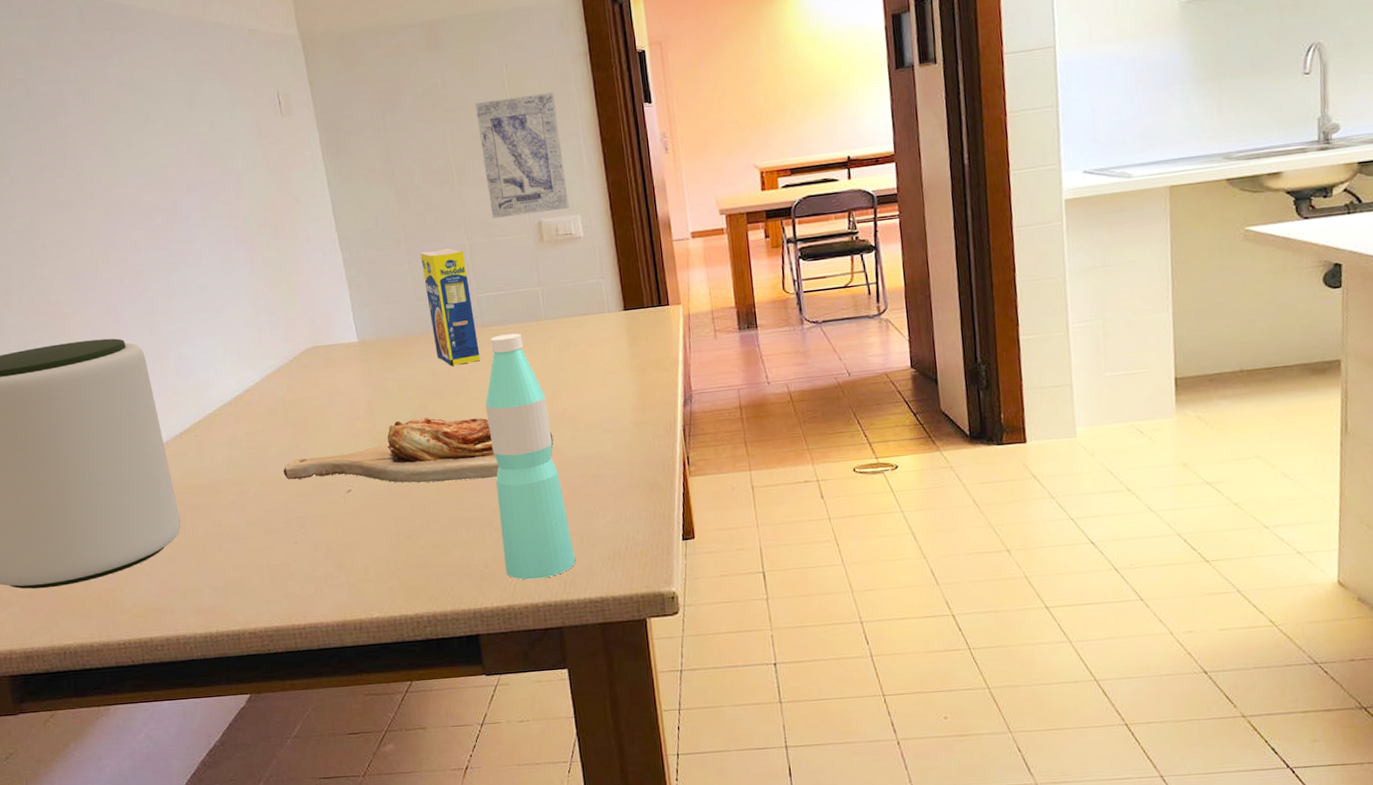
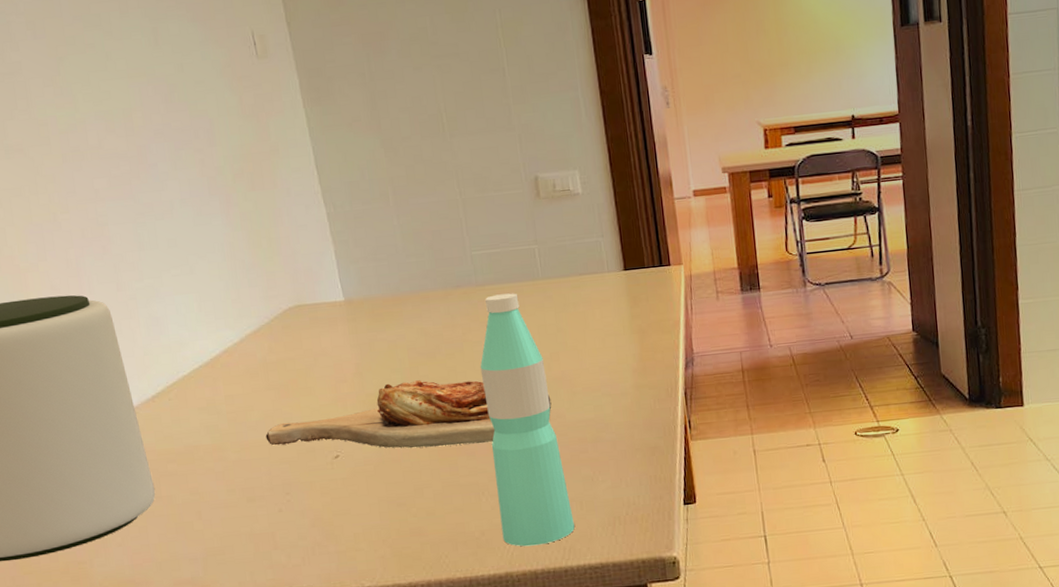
legume: present [420,248,480,366] -> none [410,203,475,327]
wall art: present [475,92,569,219] -> none [467,40,567,173]

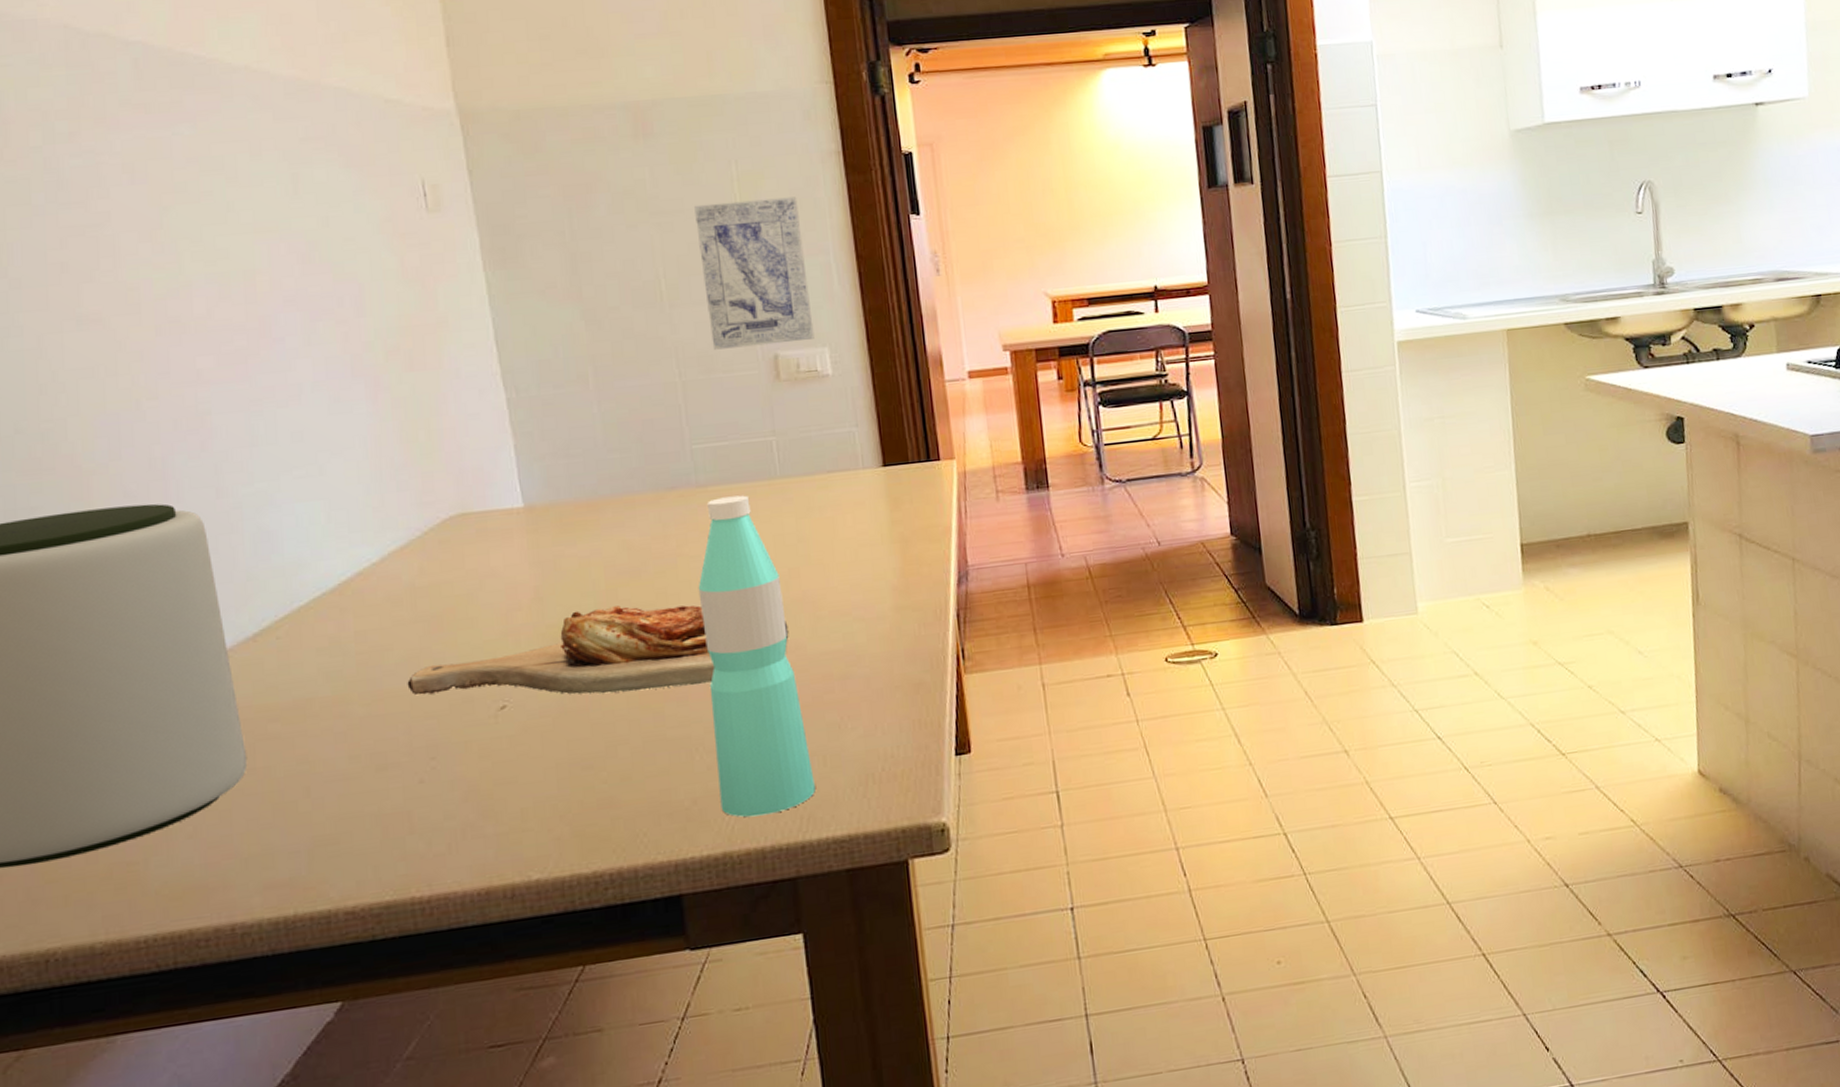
wall art: none [467,40,567,173] -> present [694,196,815,350]

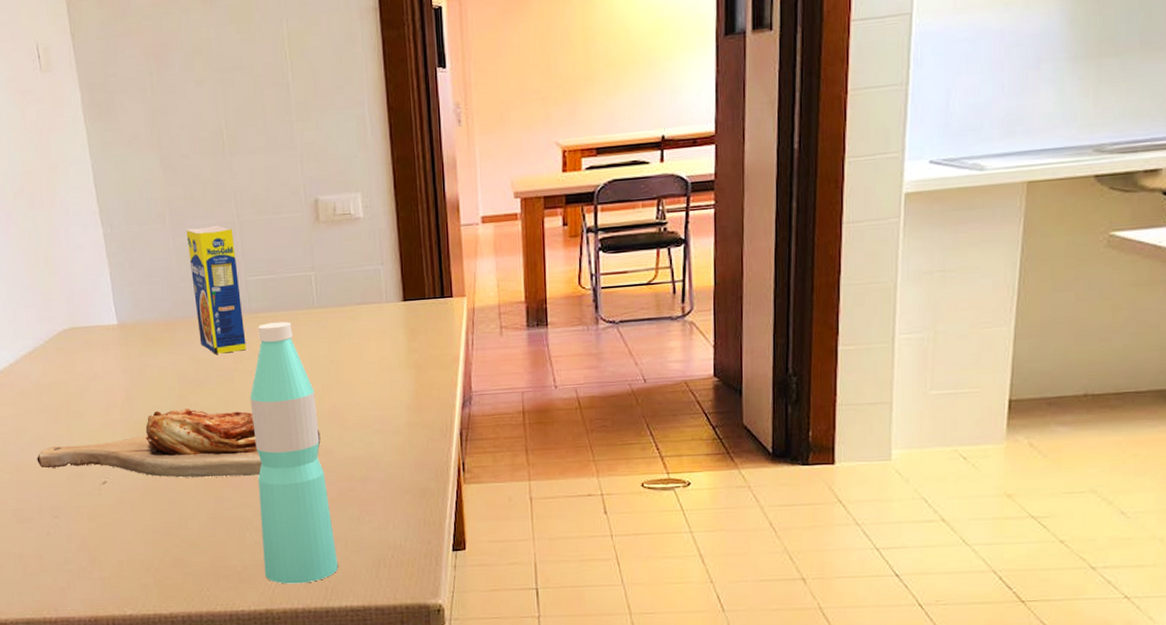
legume: none [614,386,693,538] -> present [186,225,247,354]
wall art: present [694,196,815,350] -> none [251,52,349,194]

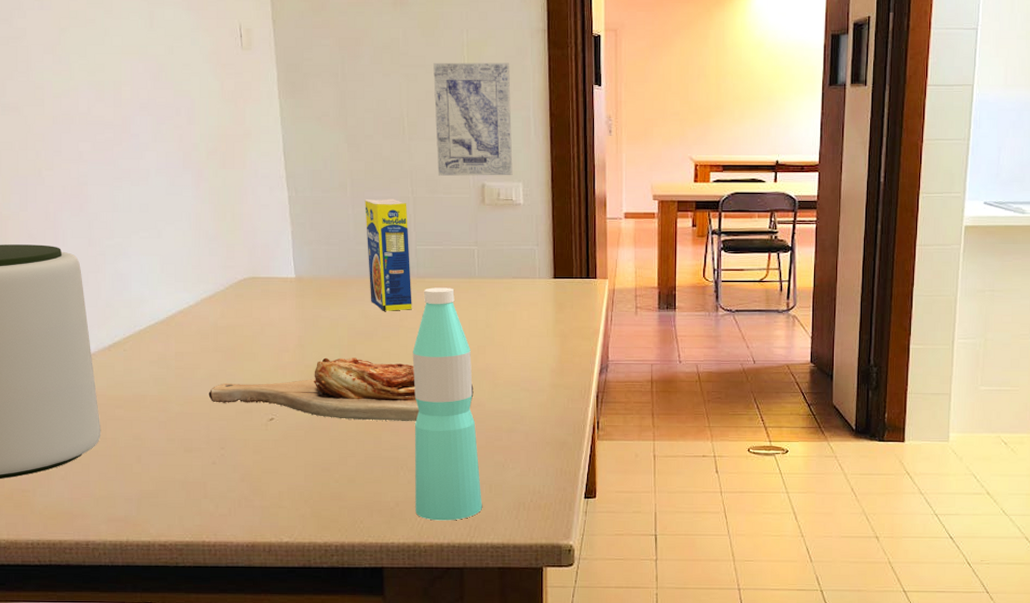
wall art: none [251,52,349,194] -> present [433,62,513,176]

